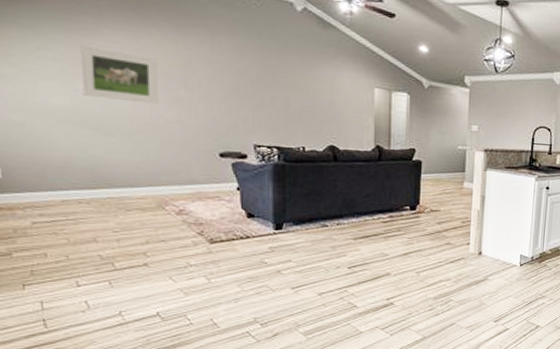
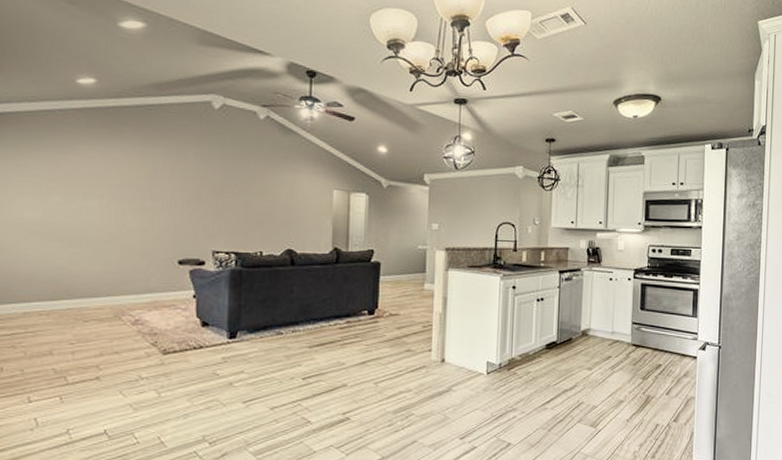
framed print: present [81,45,159,104] -> none [54,161,127,214]

